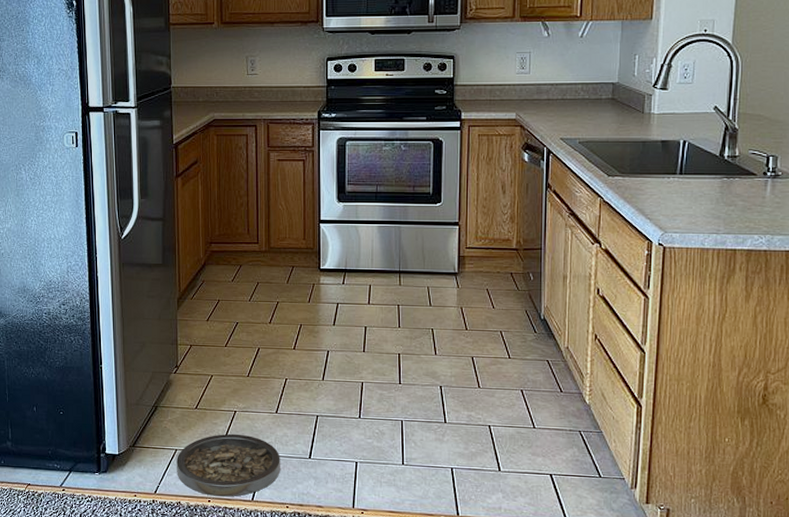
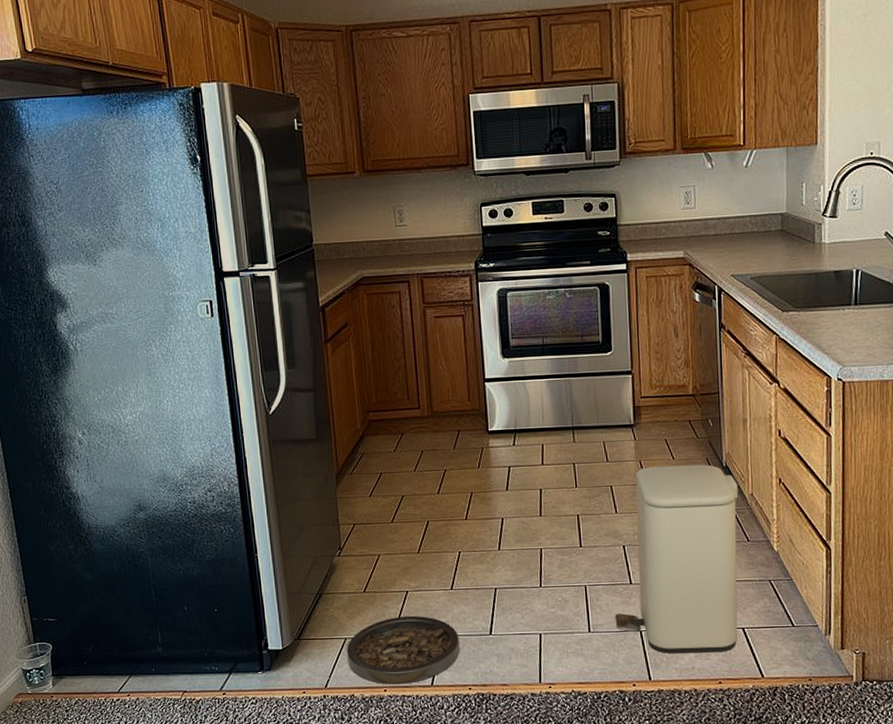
pedal bin: none [428,314,555,496] -> present [615,464,739,654]

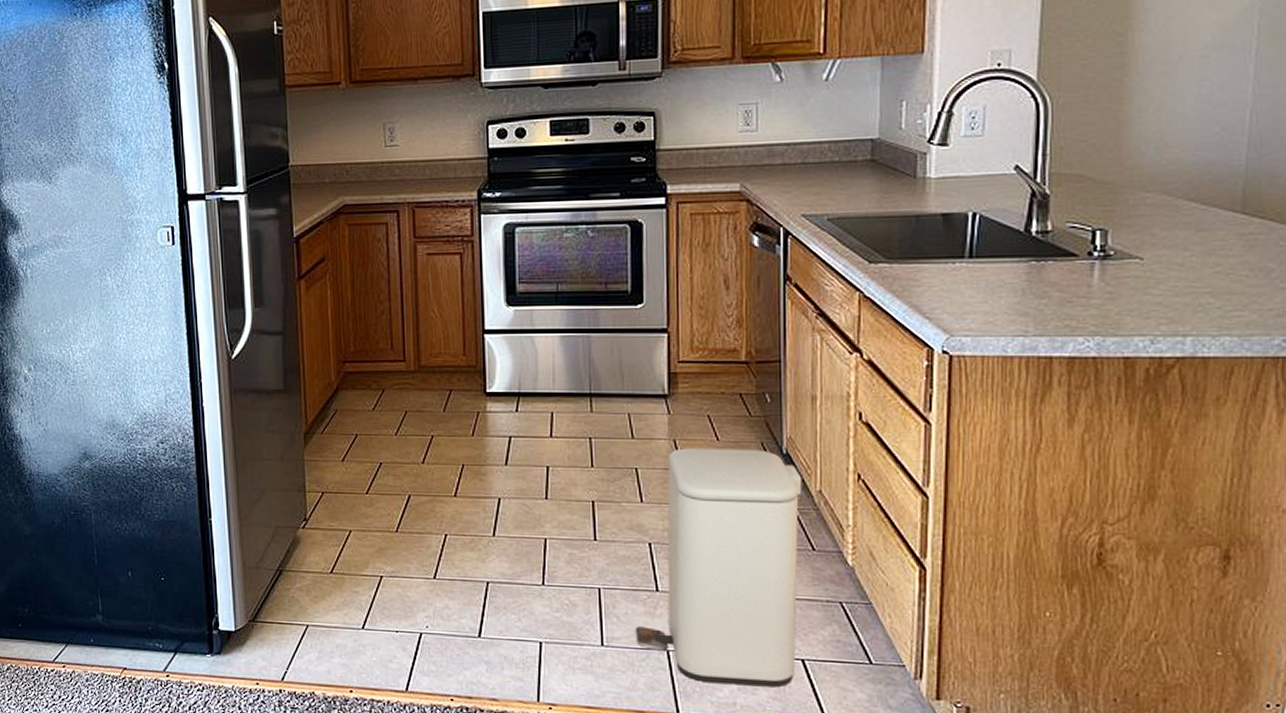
pet bowl: present [347,615,460,685] -> none [308,605,442,686]

